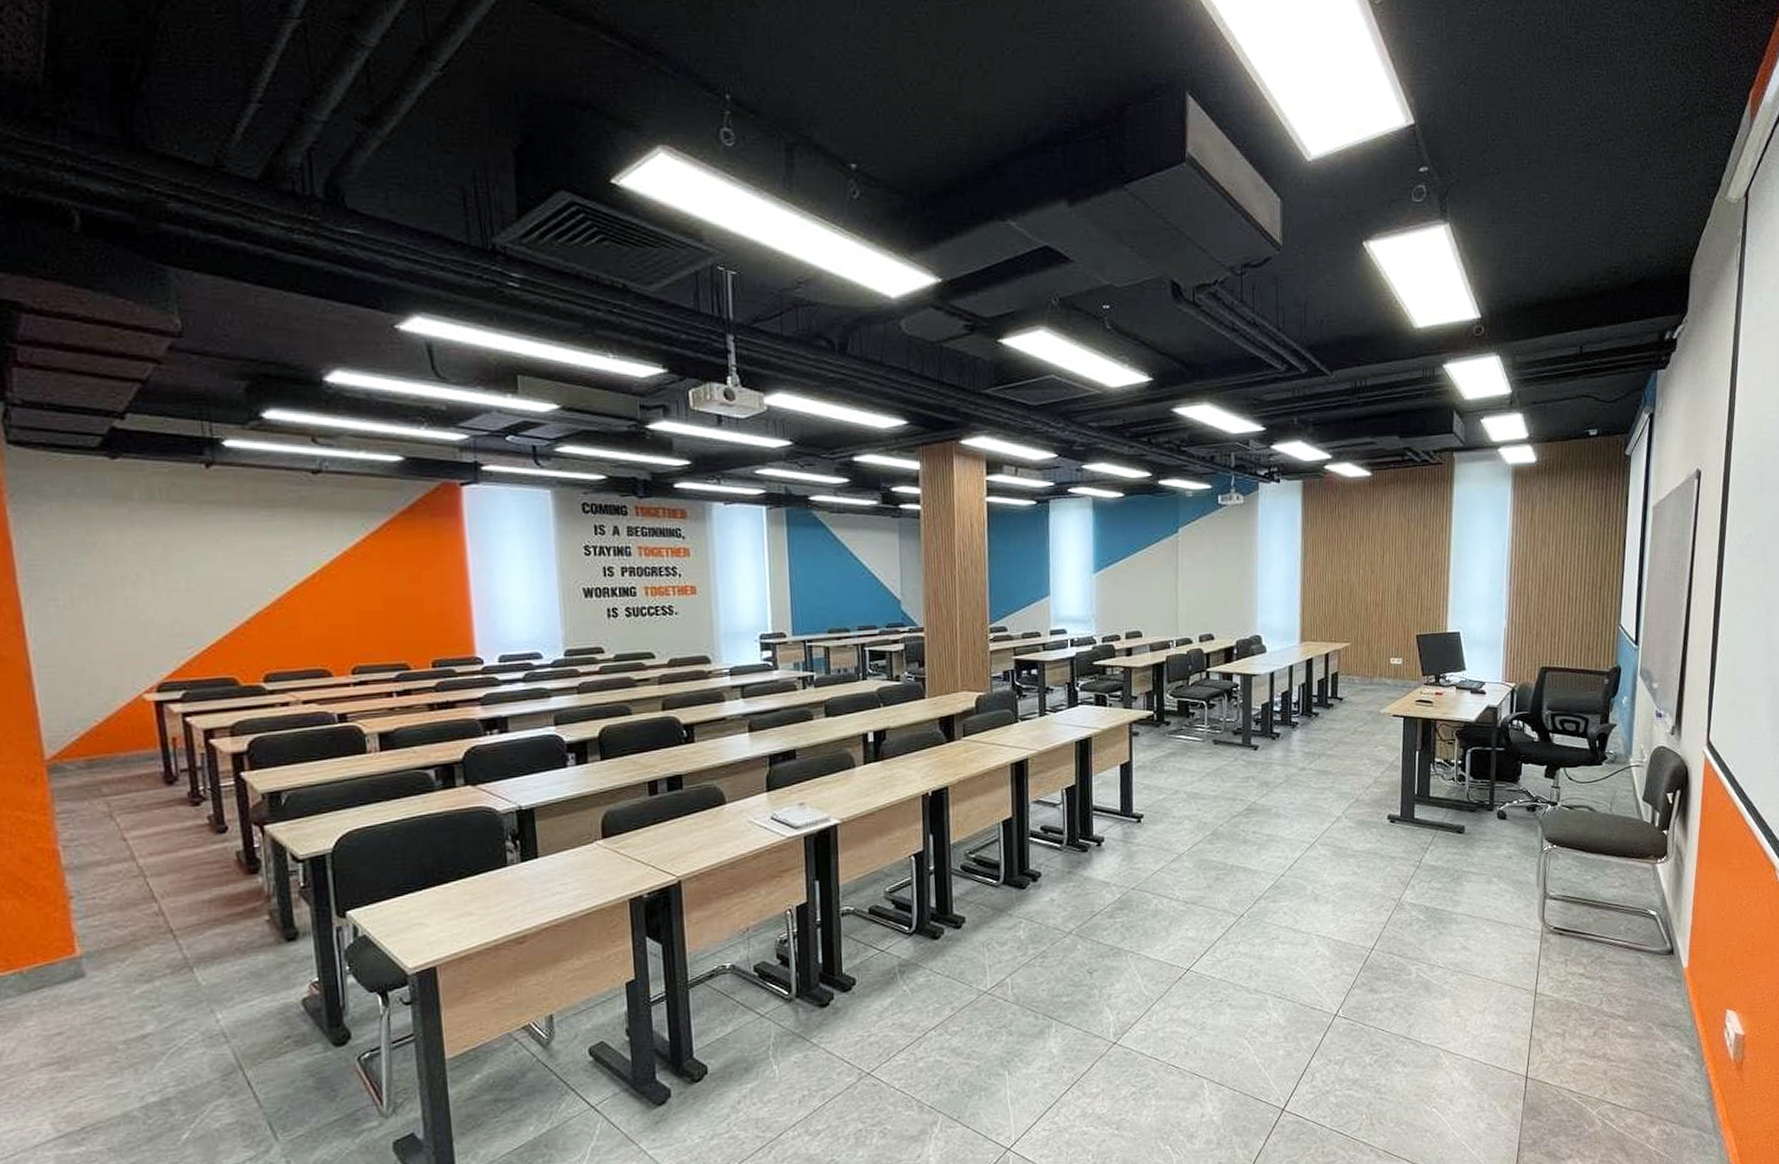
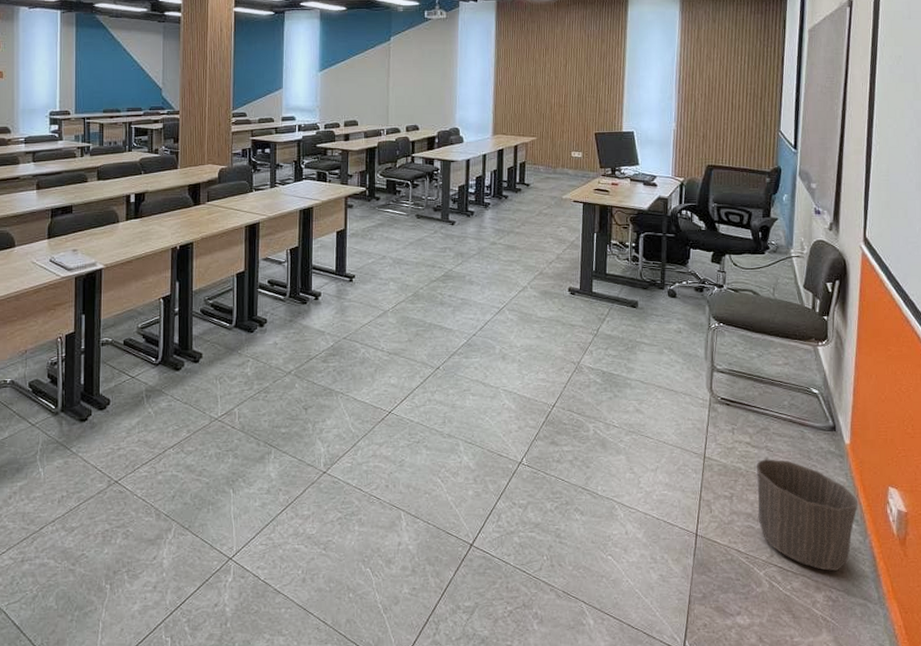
waste basket: none [1591,989,1695,1103] -> present [757,459,858,571]

